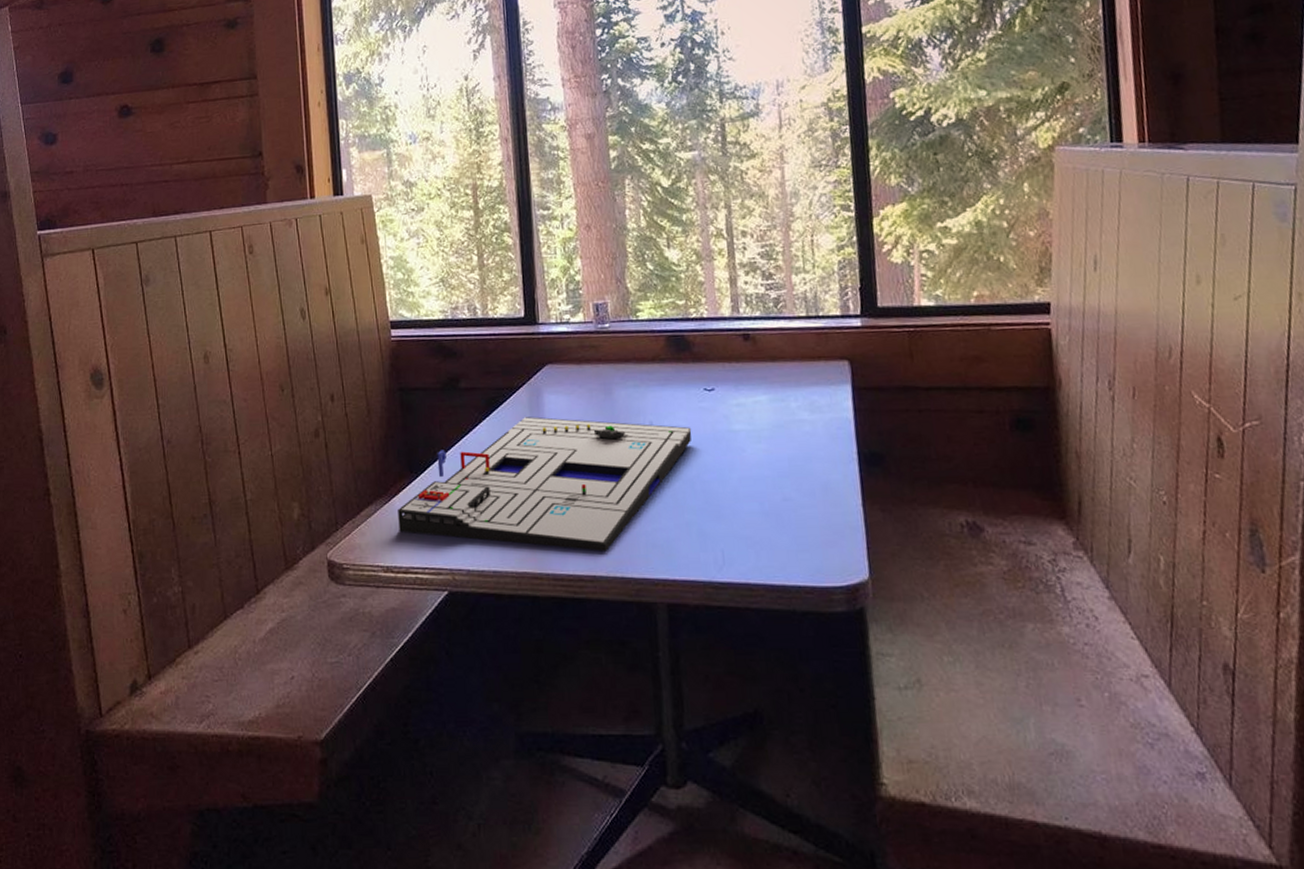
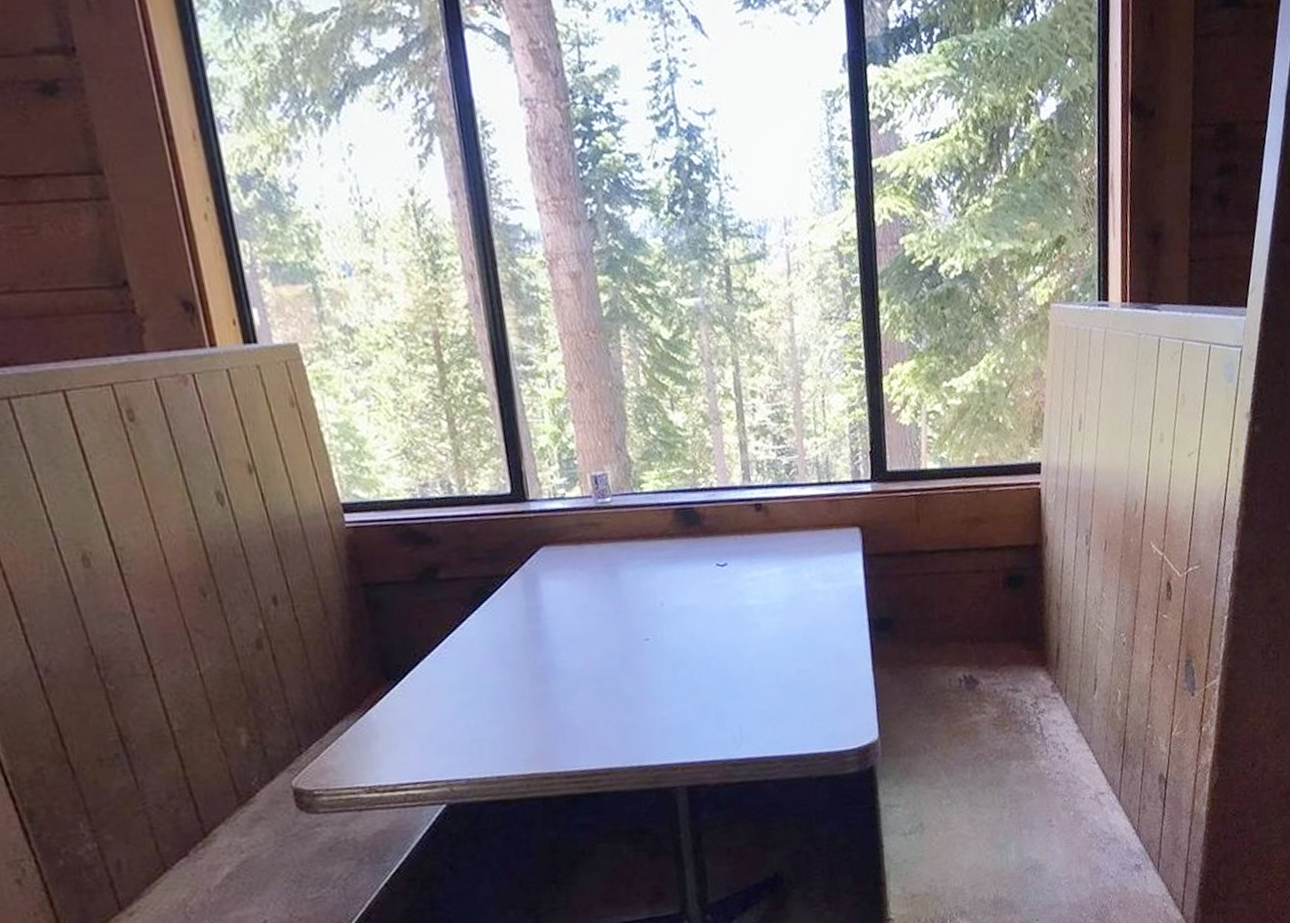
board game: present [398,416,692,552] -> none [376,605,706,748]

